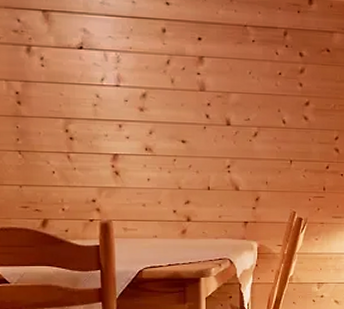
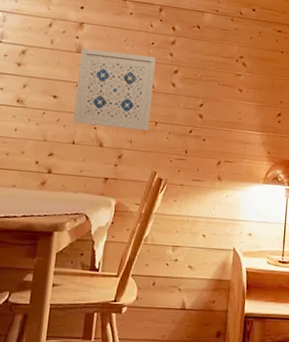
wall art: none [204,85,285,170] -> present [73,48,157,131]

